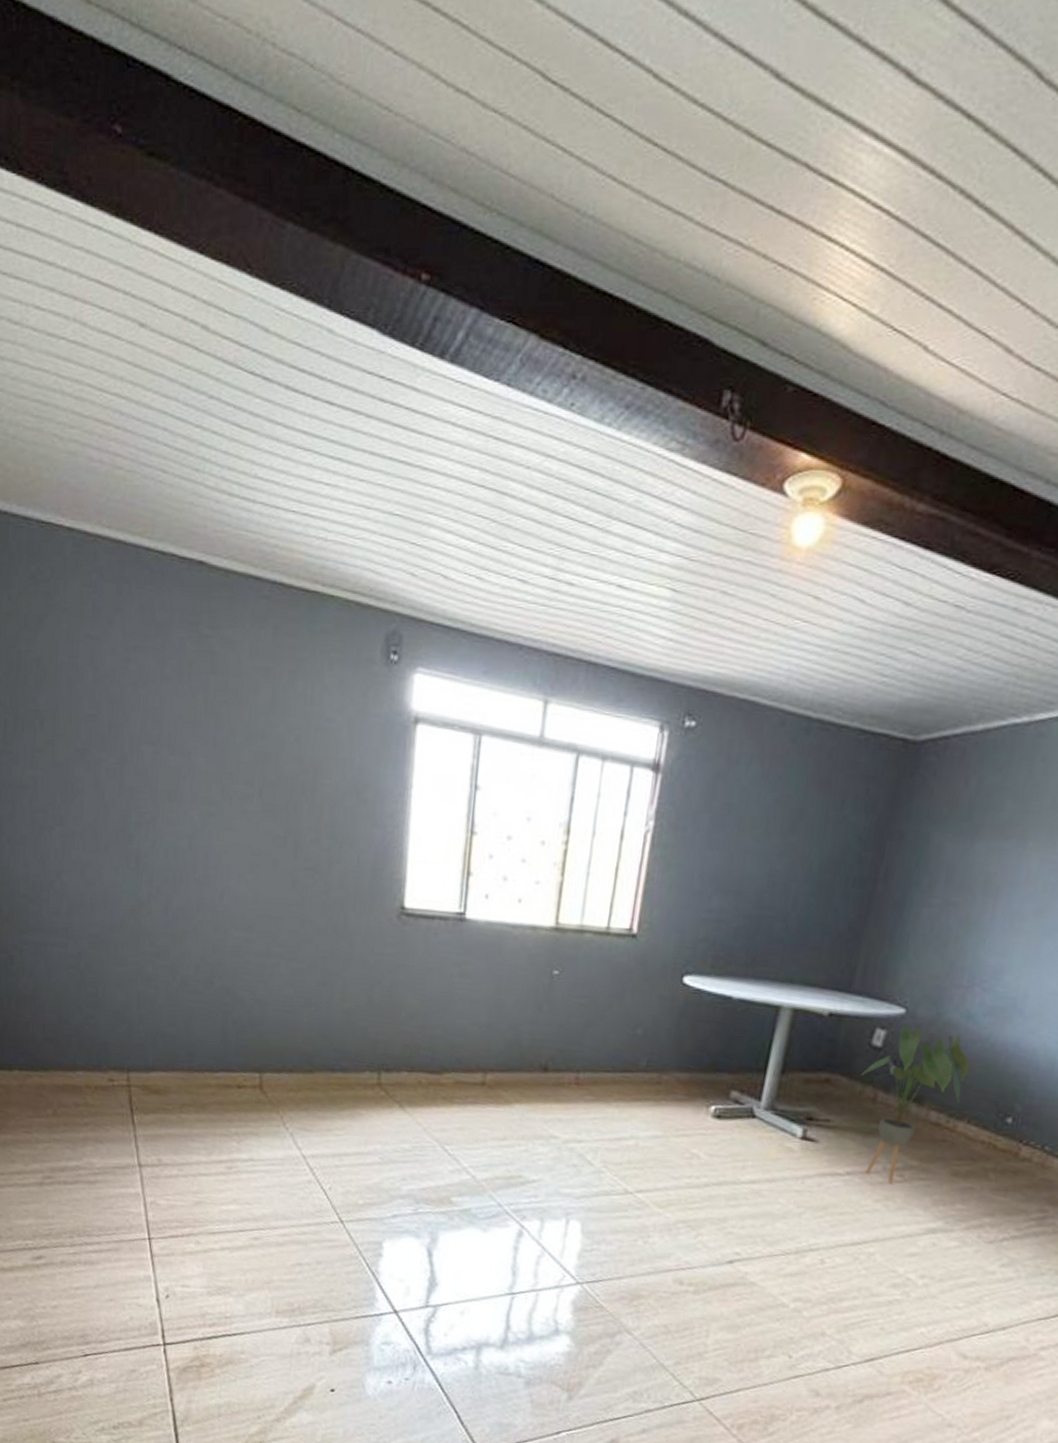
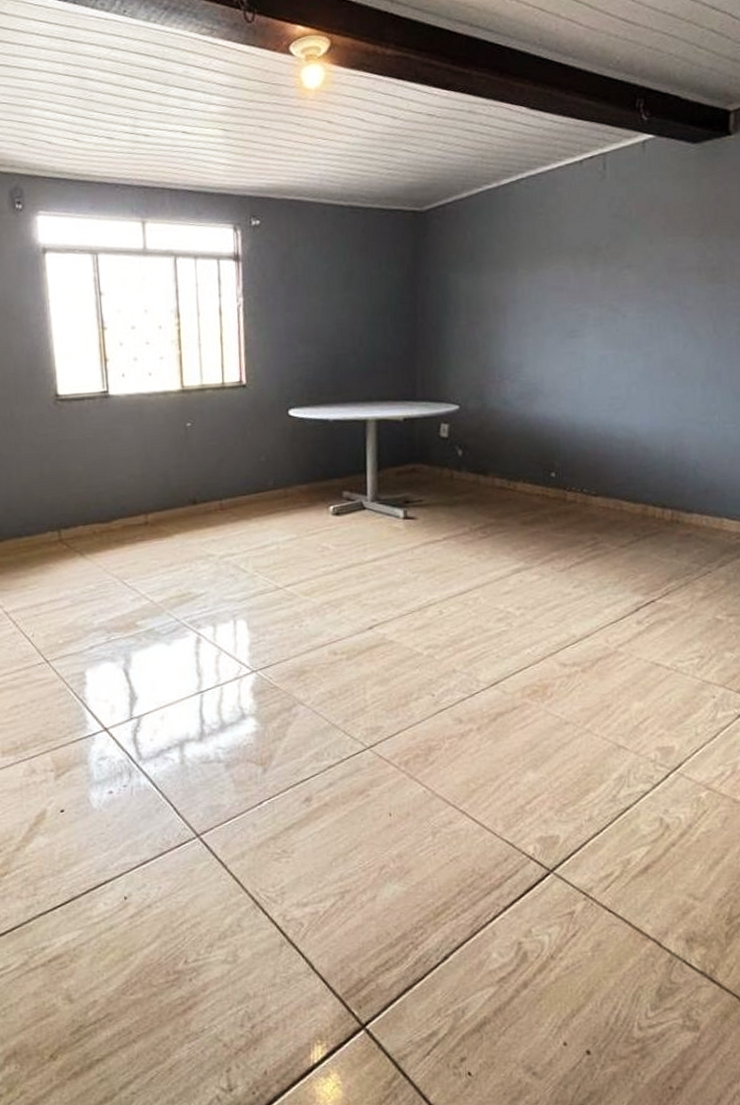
house plant: present [861,1025,969,1184] -> none [437,417,515,540]

